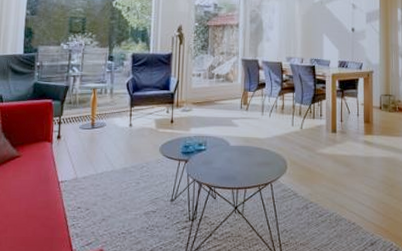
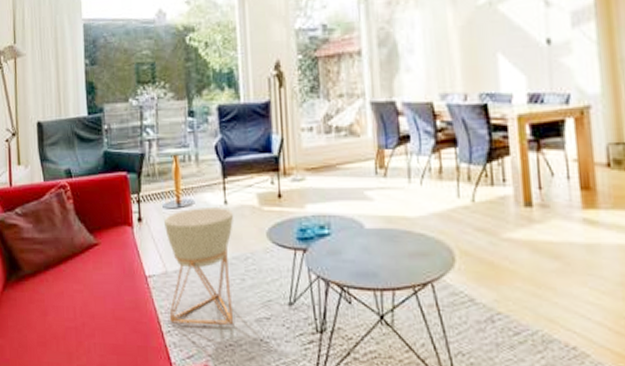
planter: none [75,129,136,219] -> present [164,208,234,325]

